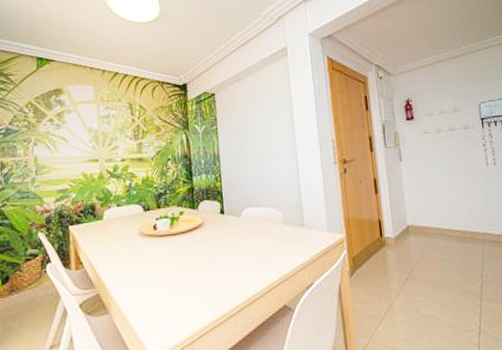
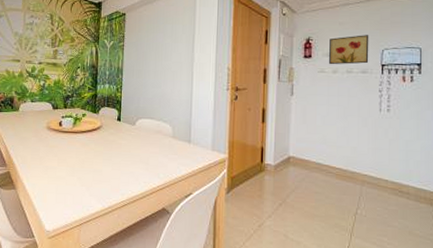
wall art: none [428,90,469,125] -> present [329,35,369,65]

